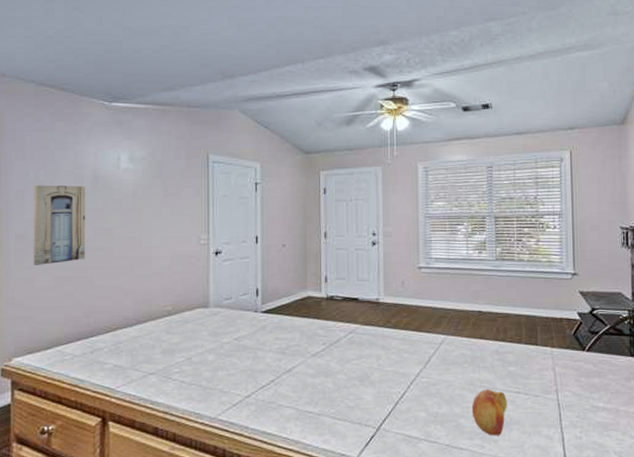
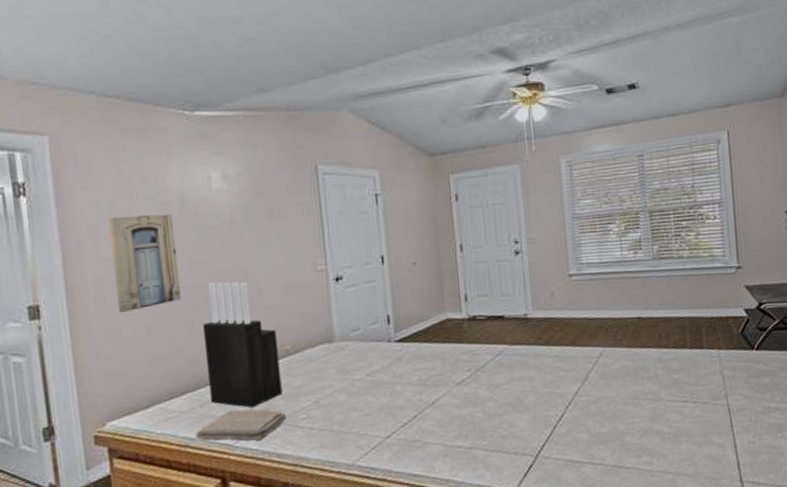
washcloth: none [85,358,162,387] -> present [196,408,287,441]
knife block: none [100,247,161,359] -> present [203,281,283,409]
fruit: present [471,389,507,436] -> none [636,401,675,451]

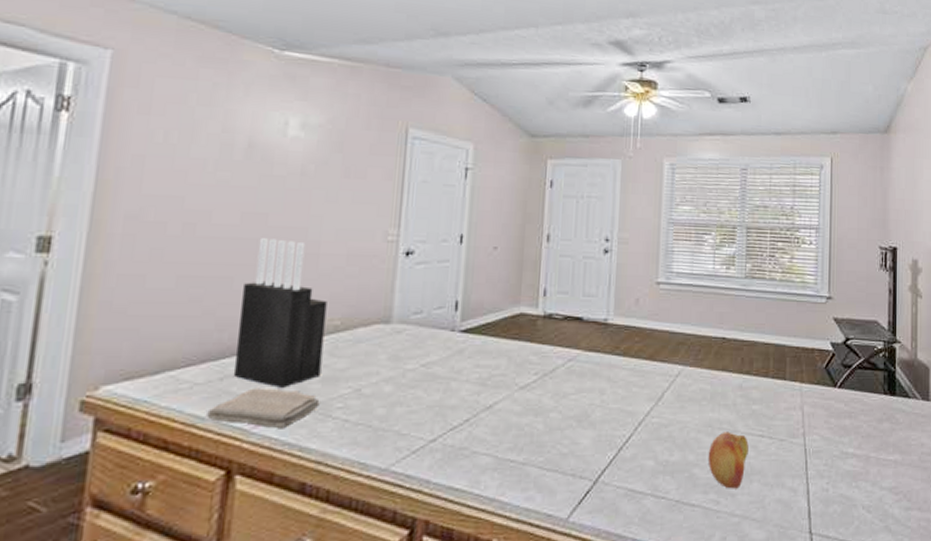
wall art: present [108,213,182,312] -> none [147,149,236,258]
fruit: none [636,401,675,451] -> present [708,432,749,489]

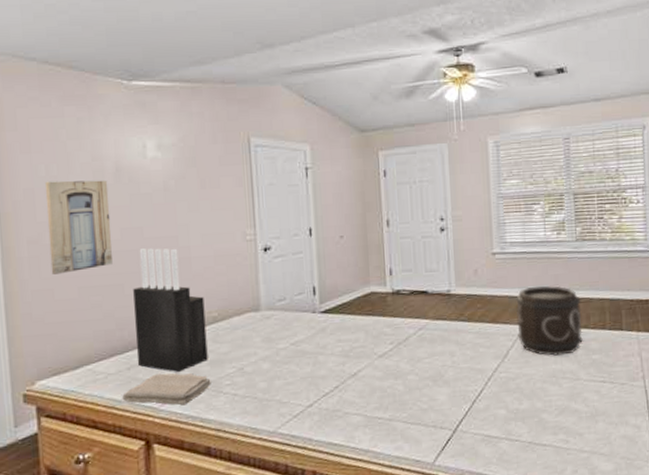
wall art: none [147,149,236,258] -> present [44,180,113,274]
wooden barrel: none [675,323,745,403] -> present [516,285,583,356]
fruit: present [708,432,749,489] -> none [554,380,592,430]

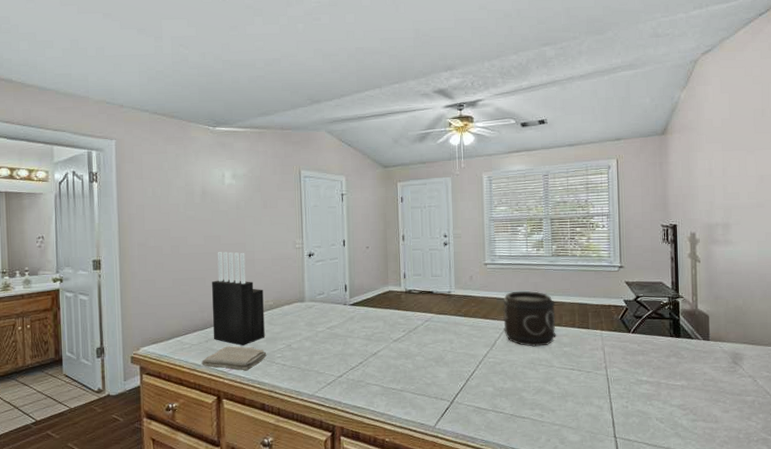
wall art: present [44,180,113,274] -> none [151,200,198,269]

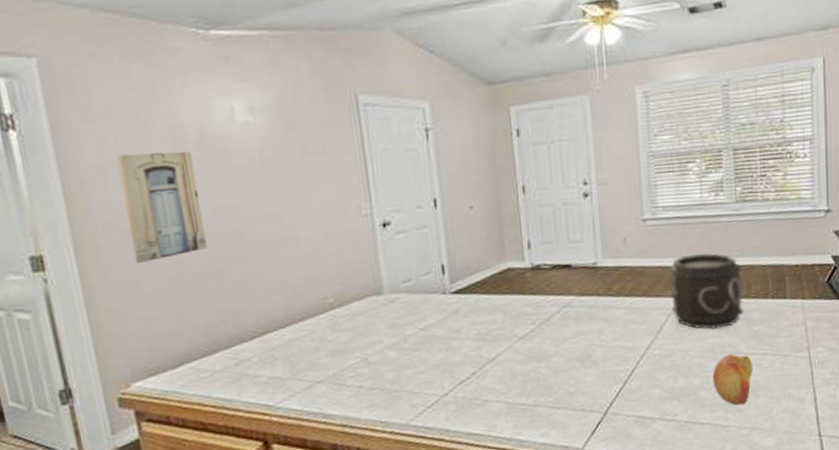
wall art: none [151,200,198,269] -> present [115,150,207,263]
washcloth: present [201,346,267,370] -> none [232,366,333,402]
knife block: present [212,252,265,346] -> none [234,227,327,367]
fruit: none [532,367,563,407] -> present [712,354,753,406]

